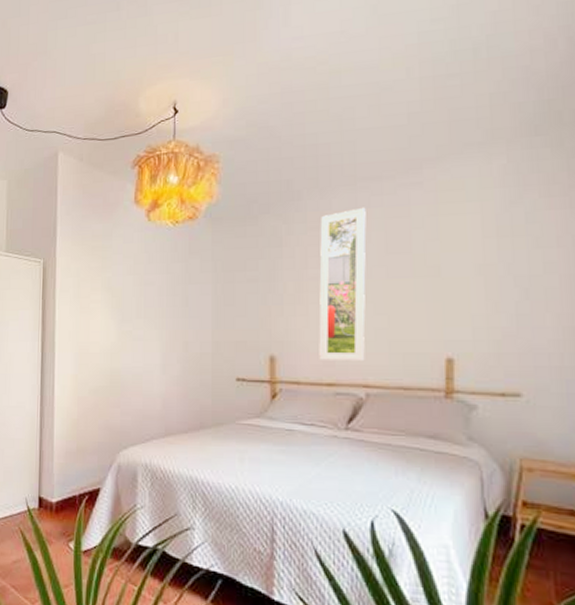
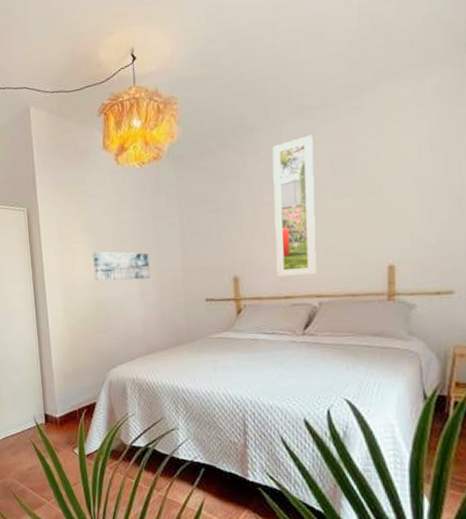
wall art: none [112,314,176,350] -> present [93,251,150,281]

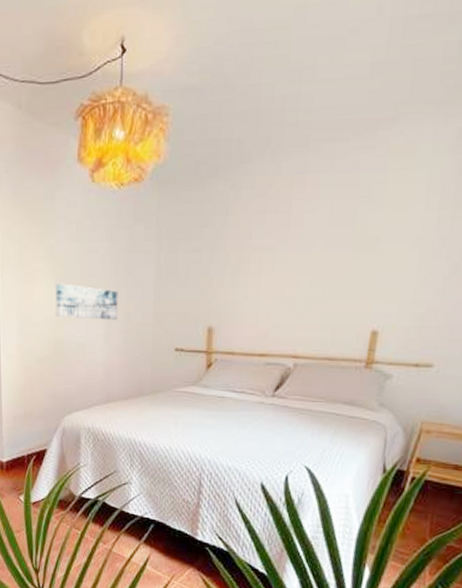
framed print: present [272,134,317,277] -> none [254,172,315,333]

